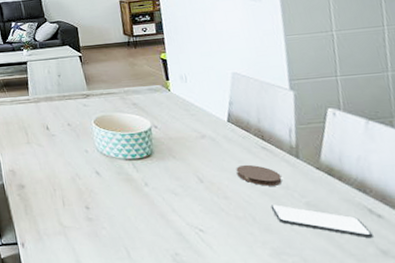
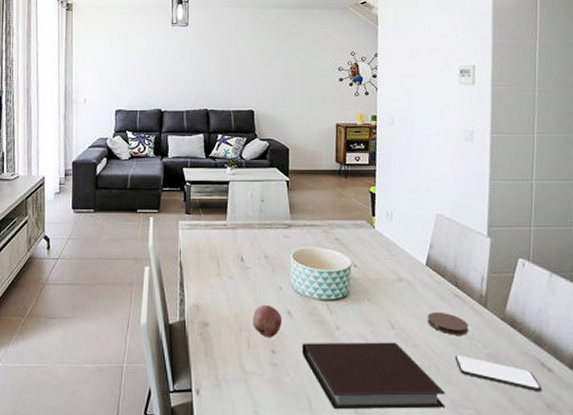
fruit: none [64,166,92,195] -> present [252,304,282,337]
notebook: none [113,195,268,259] -> present [302,342,446,410]

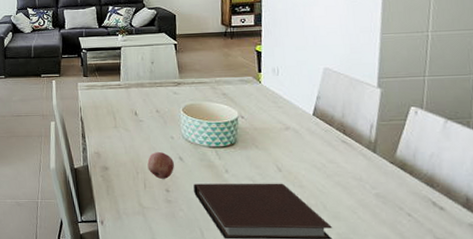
coaster: present [427,311,469,335] -> none [314,156,357,177]
smartphone: present [454,355,542,392] -> none [342,194,433,228]

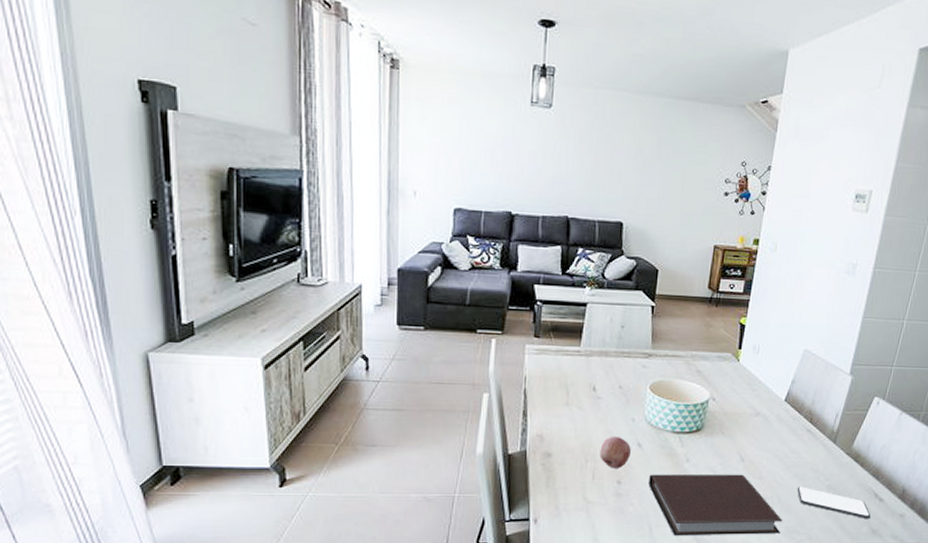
smartphone: none [342,194,433,228] -> present [797,486,871,520]

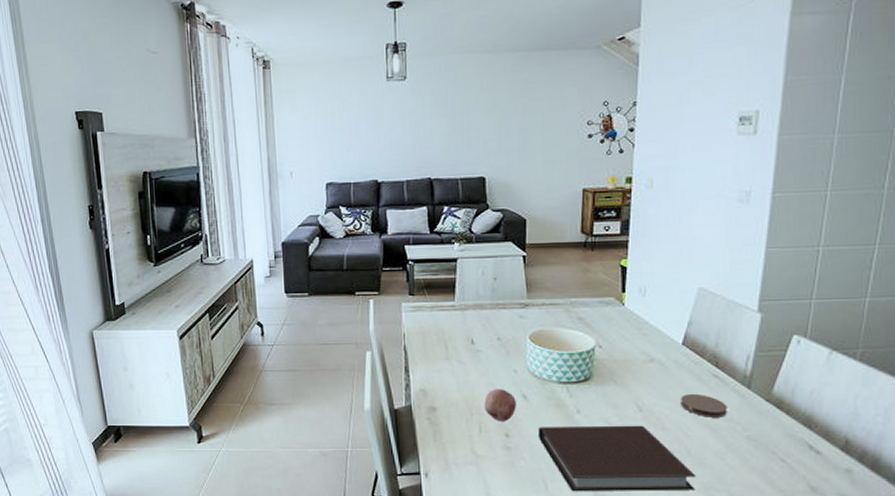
coaster: none [777,446,815,468] -> present [681,393,727,418]
smartphone: present [797,486,871,520] -> none [709,438,807,475]

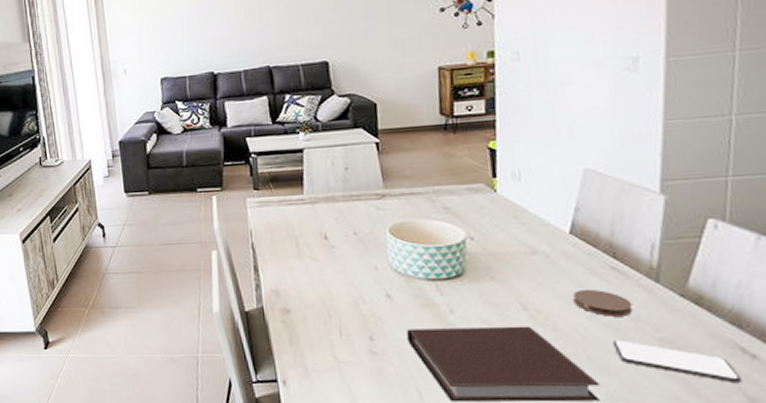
fruit: present [484,388,516,421] -> none [343,287,380,323]
smartphone: none [709,438,807,475] -> present [612,340,741,384]

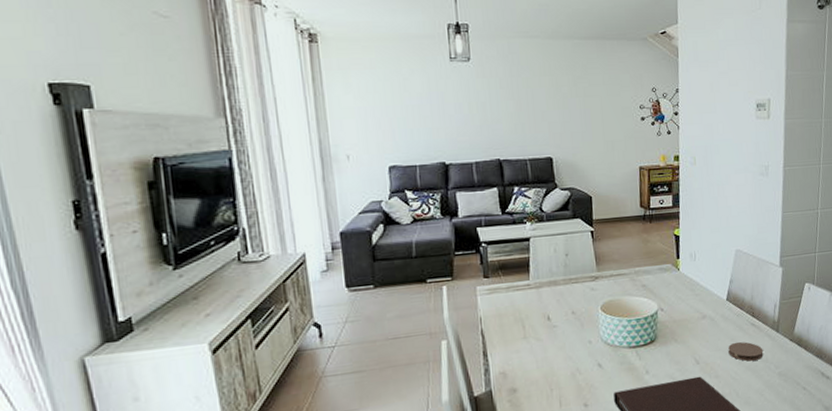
smartphone: present [612,340,741,384] -> none [751,378,822,399]

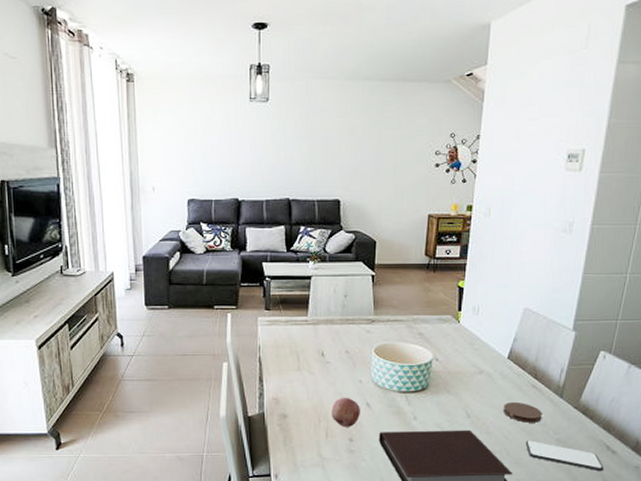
fruit: none [563,360,593,393] -> present [331,397,360,427]
smartphone: none [751,378,822,399] -> present [525,440,604,472]

